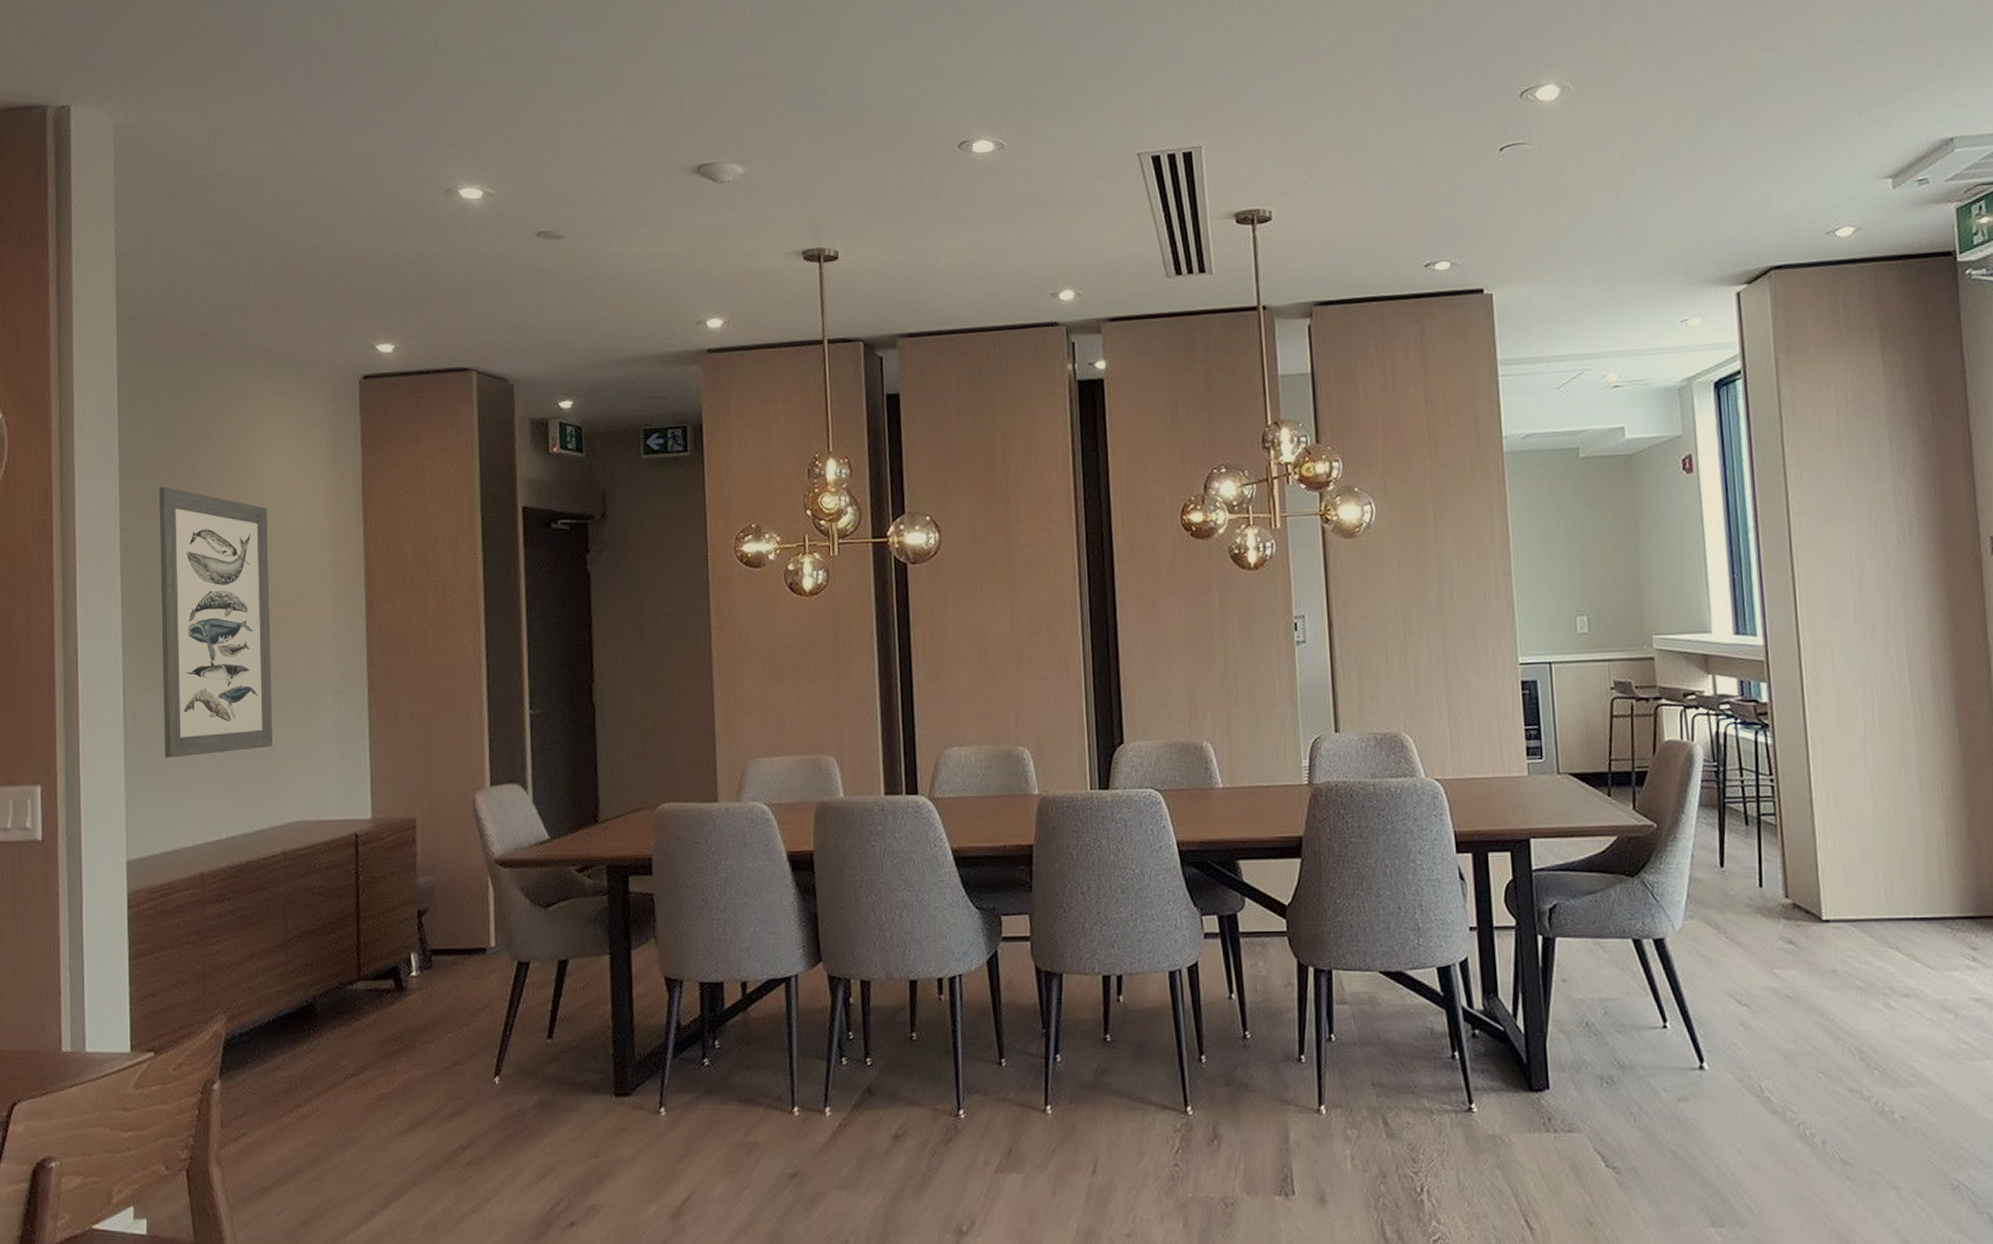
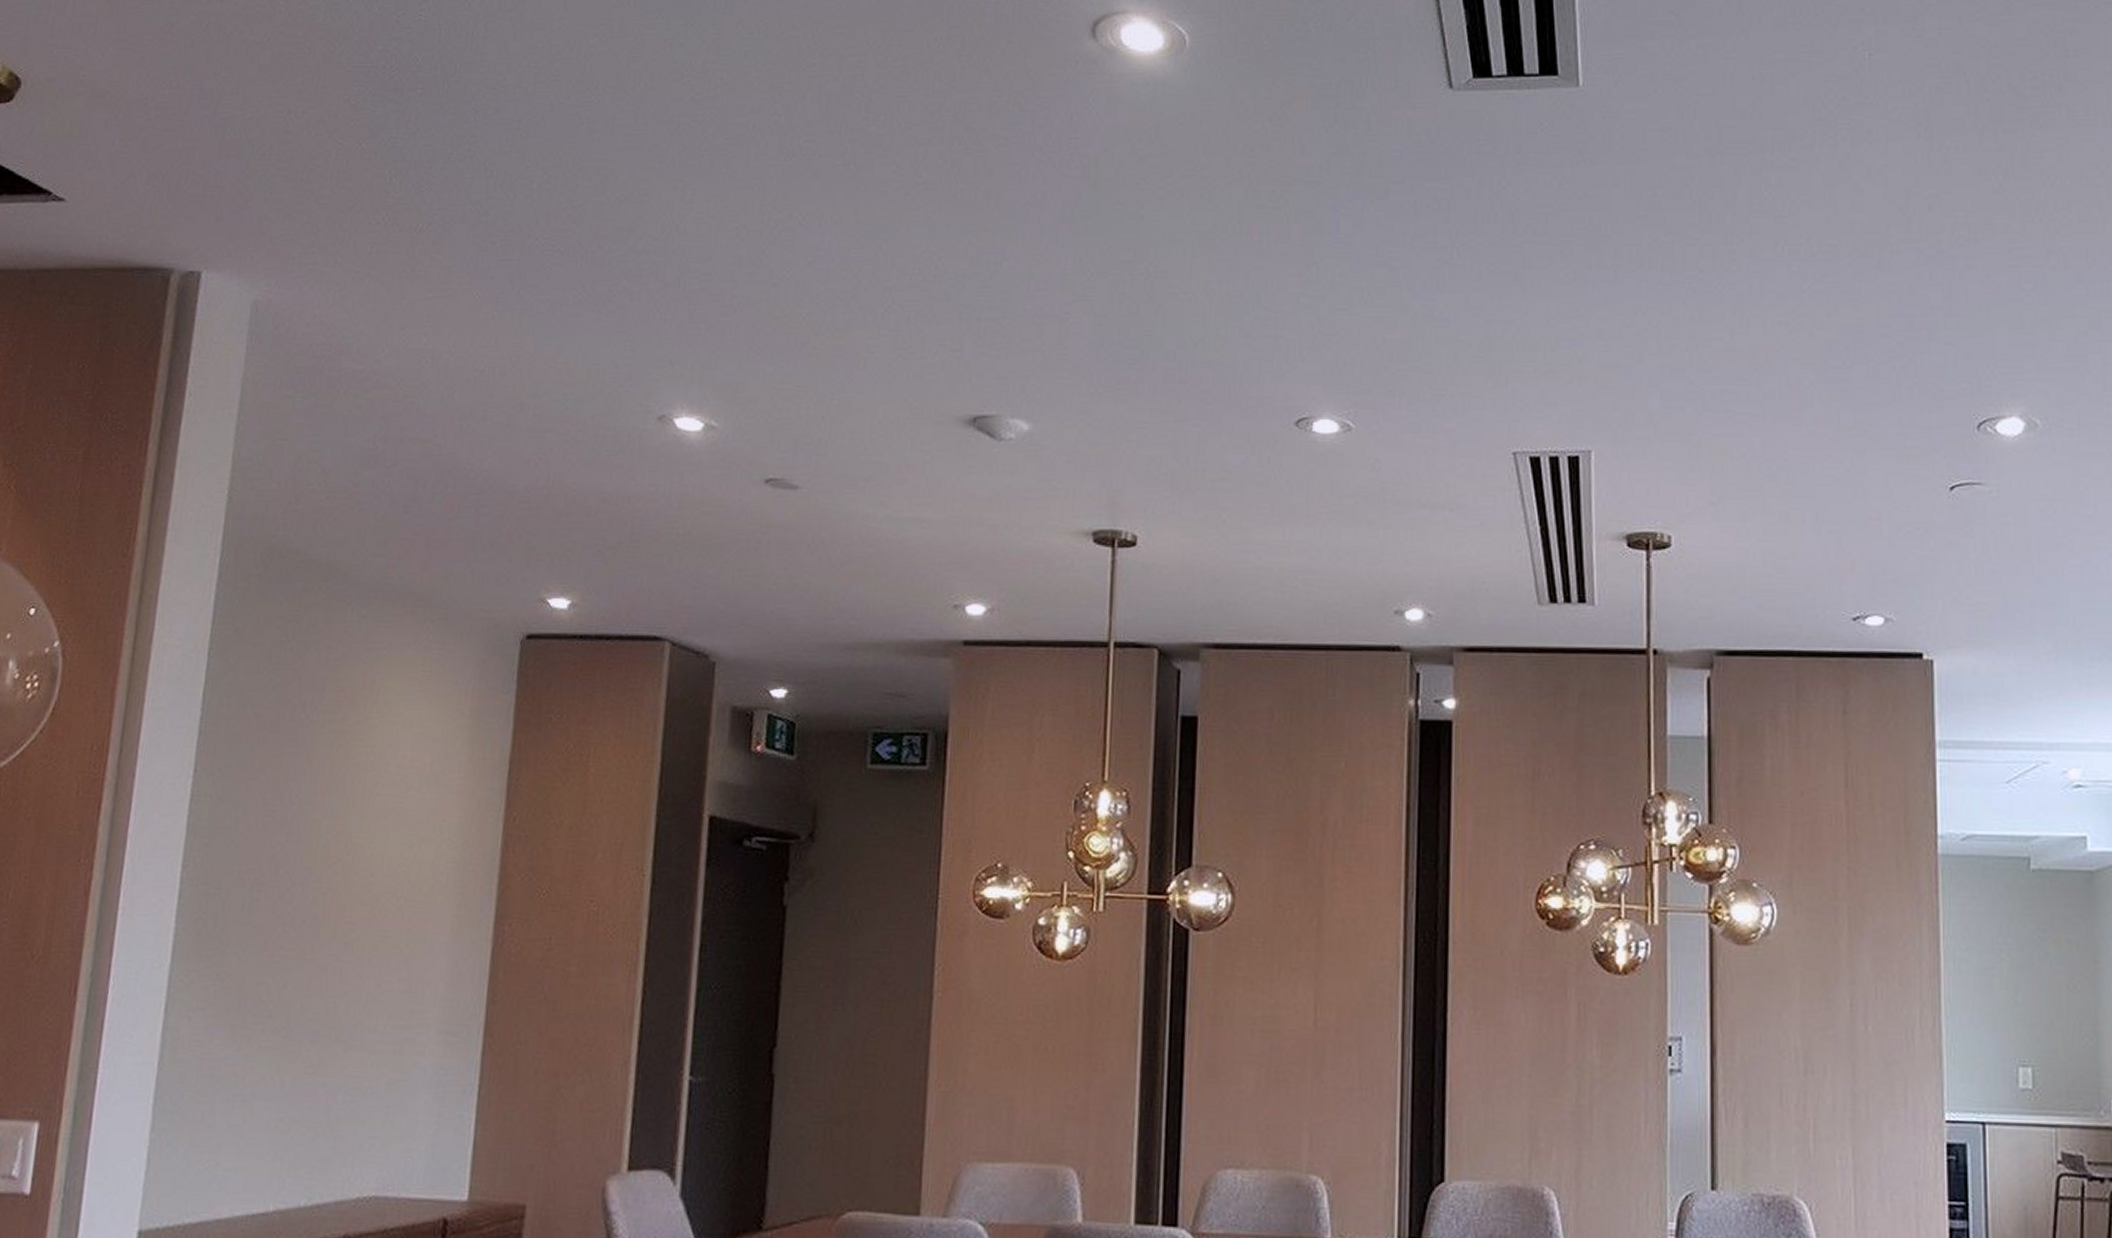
wall art: present [159,487,273,758] -> none [207,751,383,1100]

